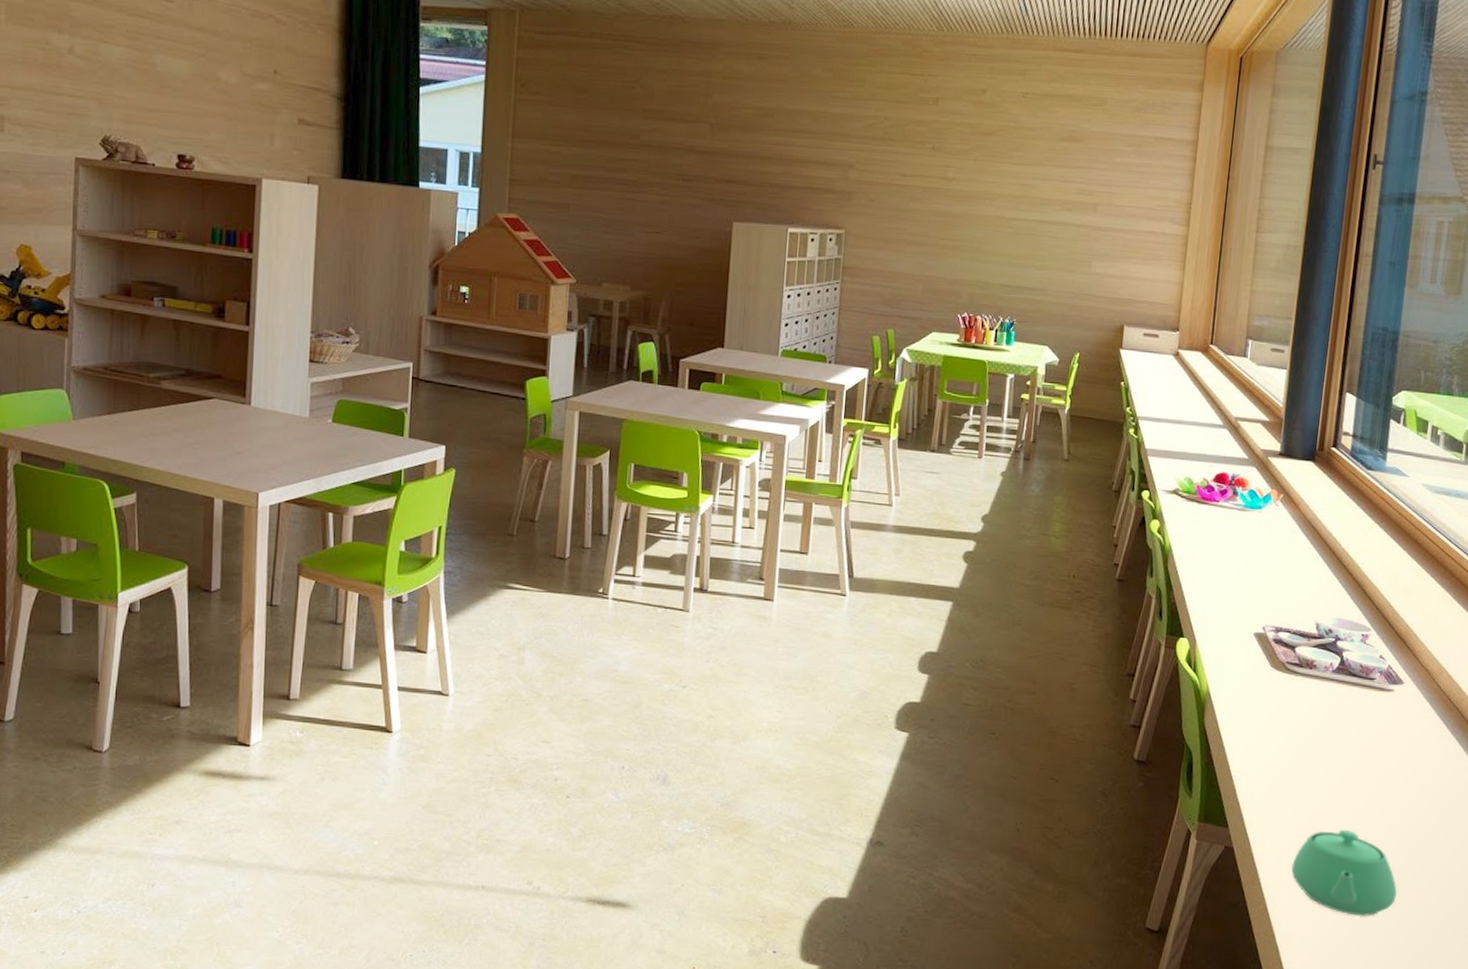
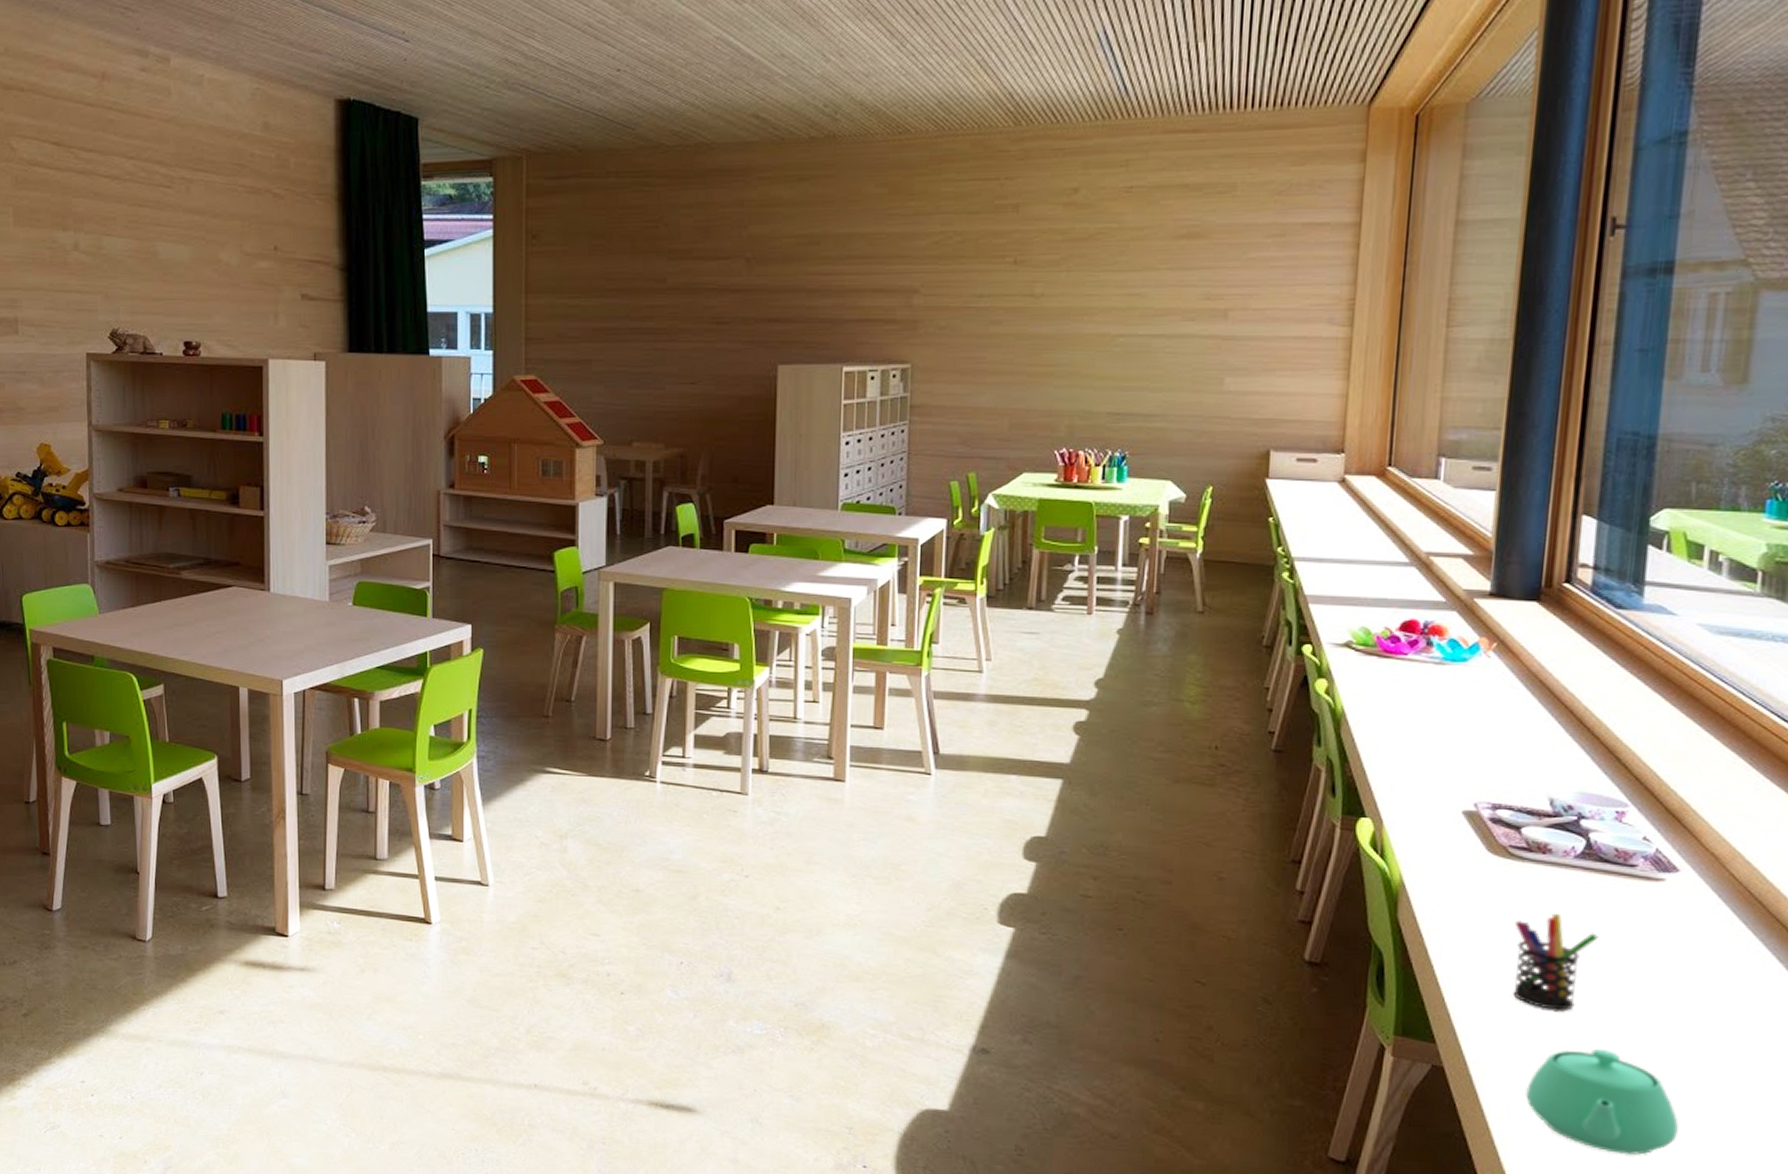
pen holder: none [1285,718,1347,799] -> present [1513,913,1598,1011]

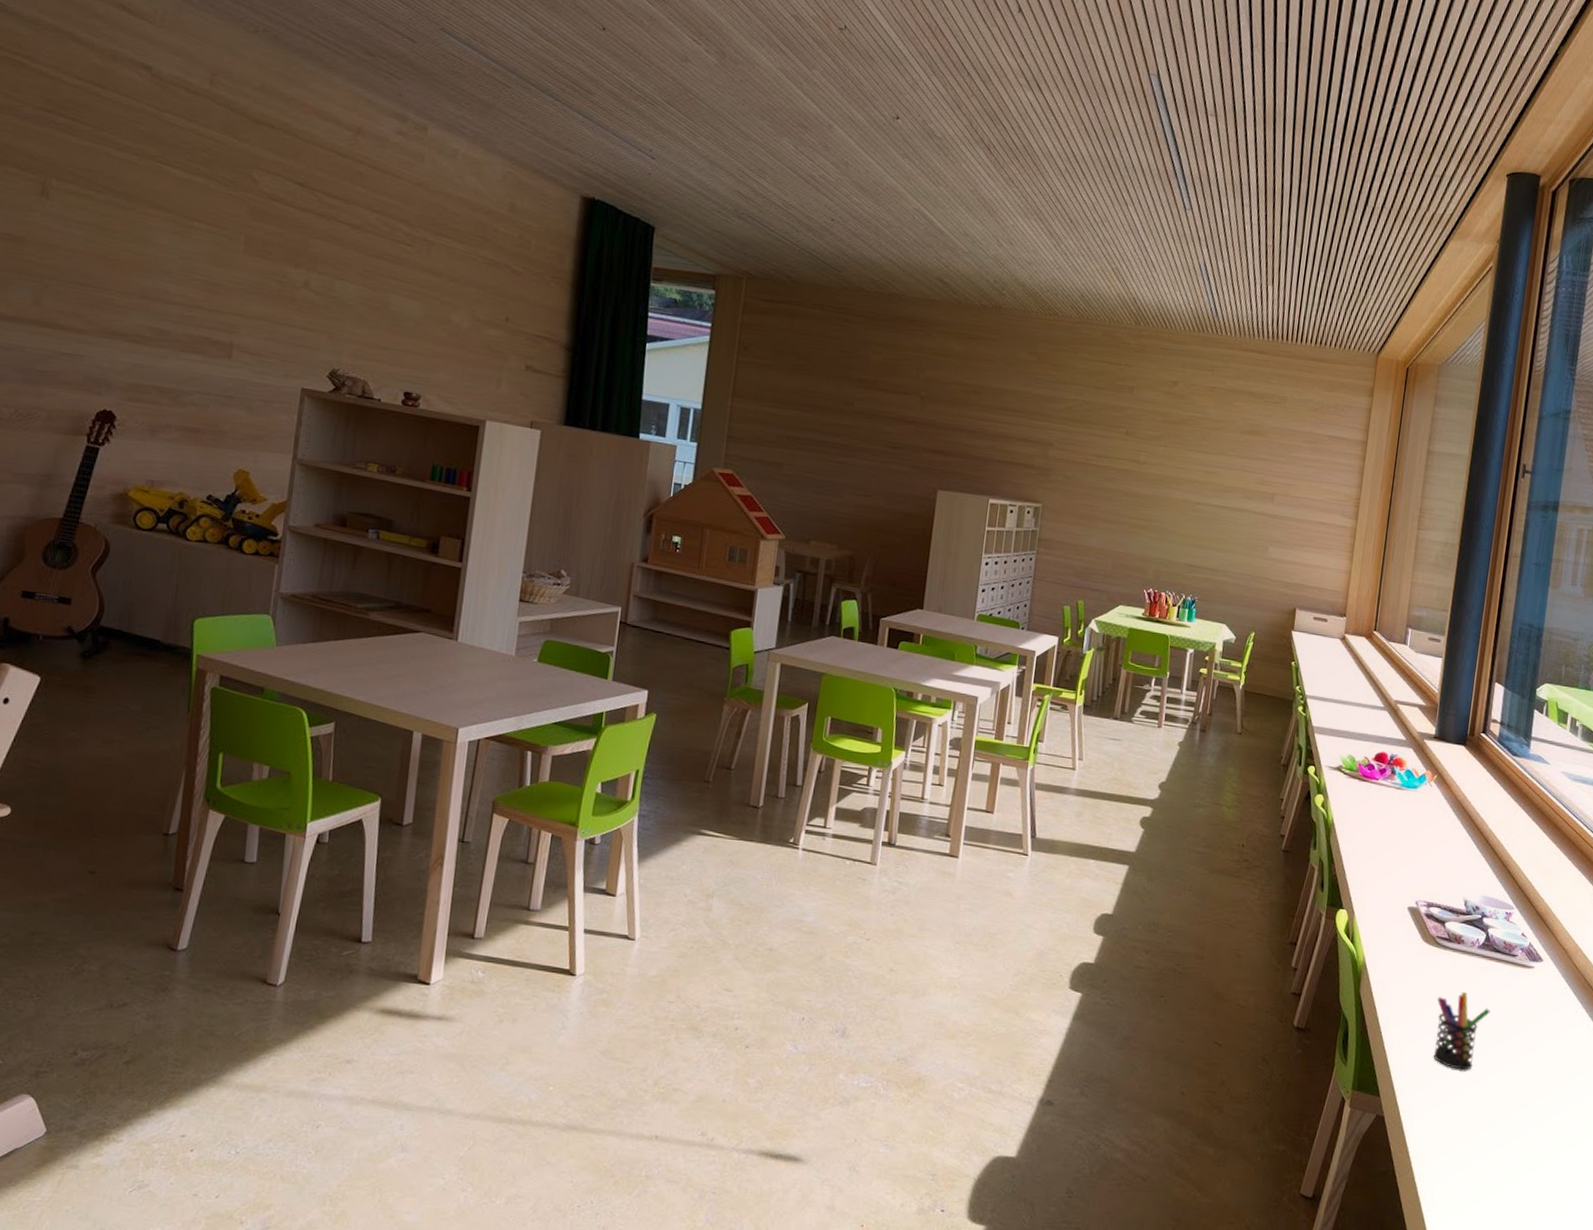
teapot: present [1526,1048,1679,1156] -> none [1437,1101,1535,1188]

